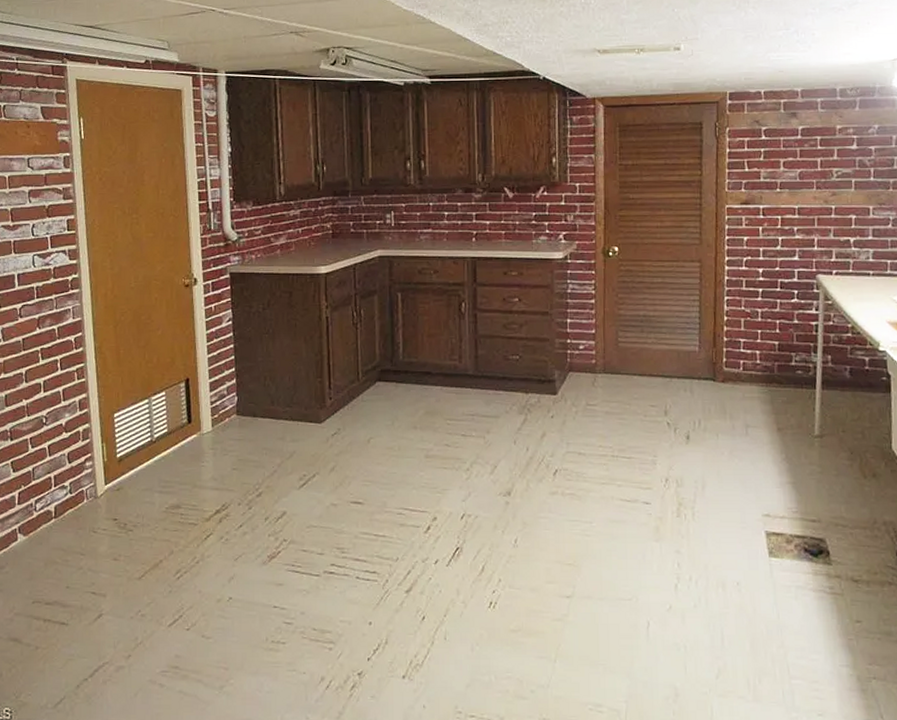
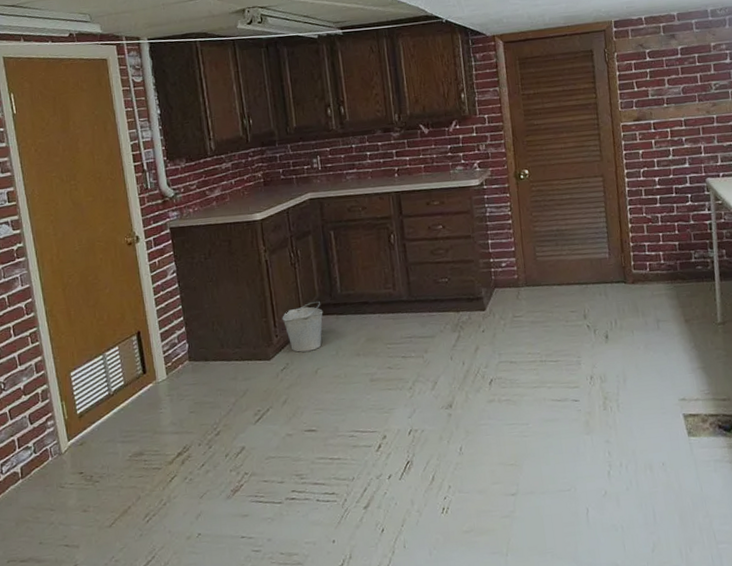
bucket: none [338,365,382,418] -> present [282,301,323,352]

